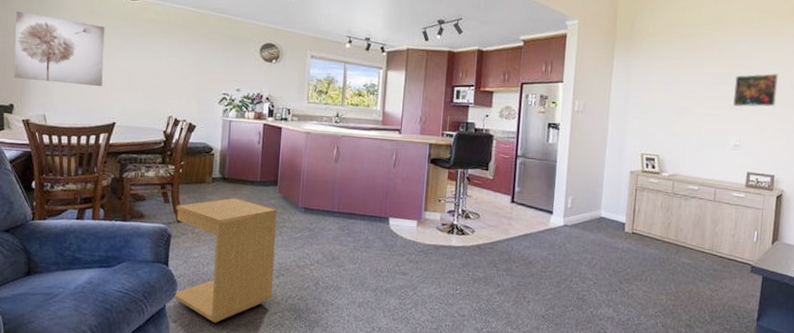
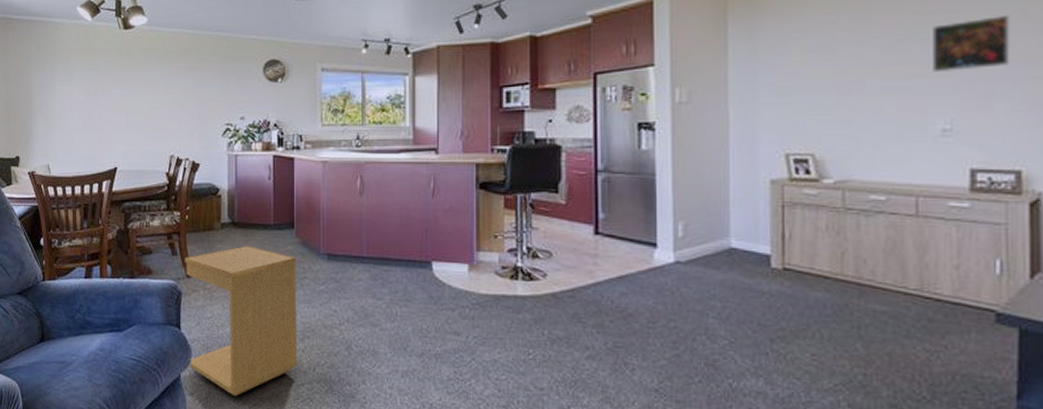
wall art: present [14,11,105,87] -> none [17,56,102,129]

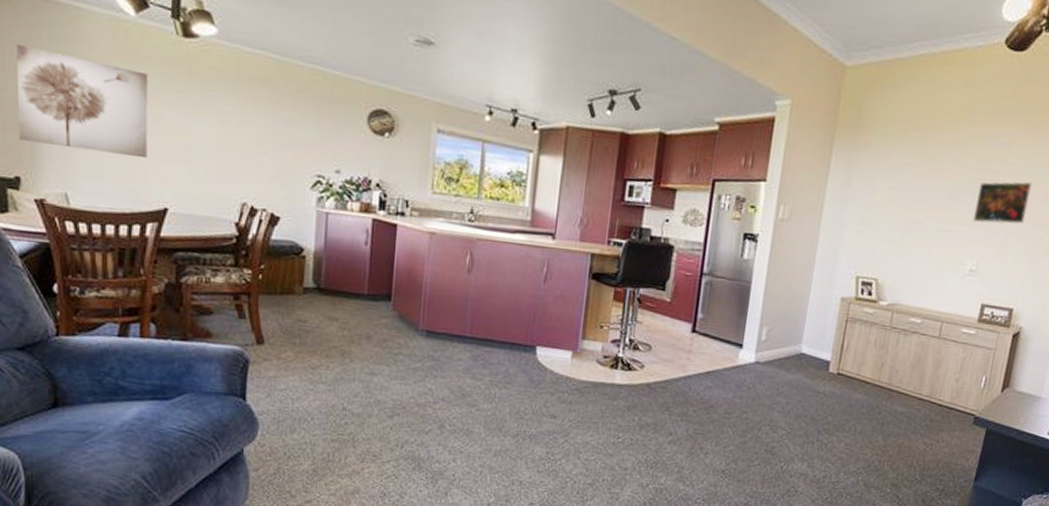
wall art: none [17,56,102,129] -> present [17,43,148,159]
side table: present [184,245,298,397] -> none [253,314,391,473]

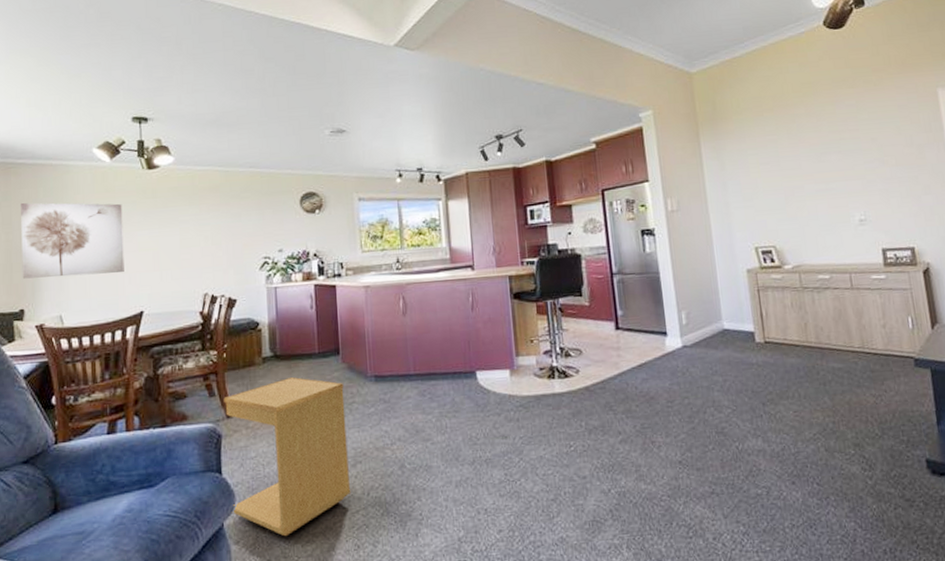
side table: none [253,314,391,473] -> present [223,376,351,537]
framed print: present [973,182,1033,224] -> none [843,132,896,177]

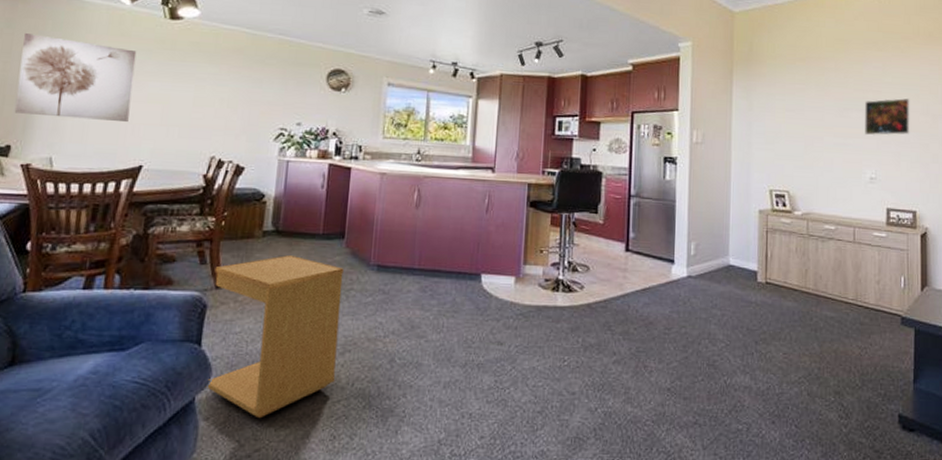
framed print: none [843,132,896,177] -> present [865,98,910,136]

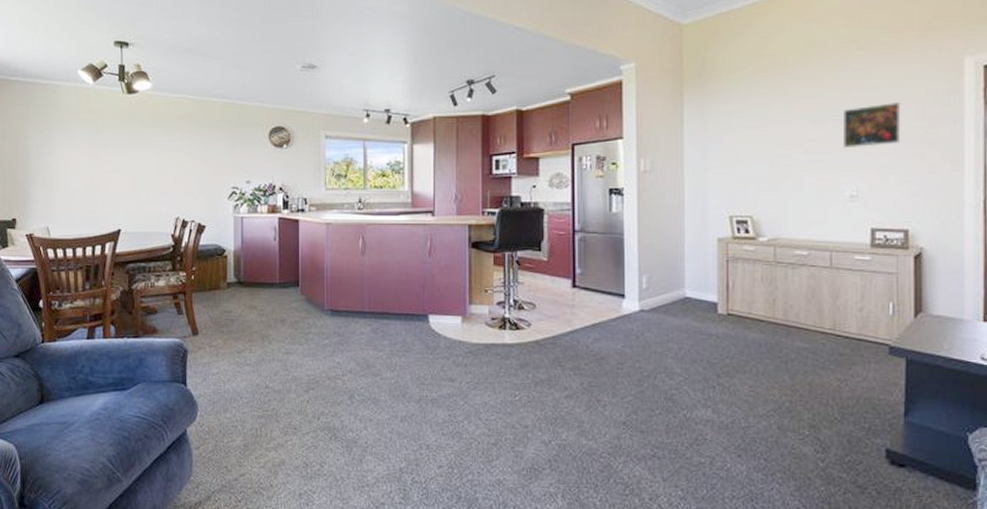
wall art: present [14,32,137,123] -> none [13,118,104,192]
side table: present [205,254,344,419] -> none [190,303,303,448]

